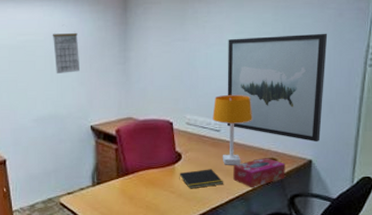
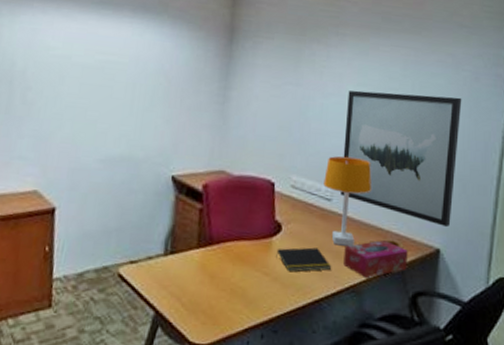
calendar: present [52,32,80,73] -> none [137,57,171,107]

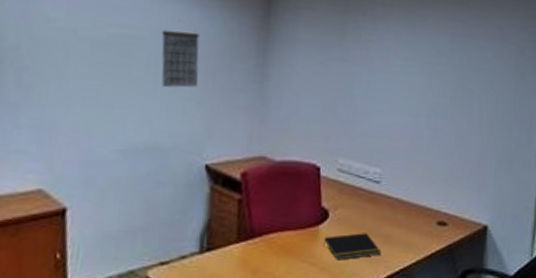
calendar: none [137,57,171,107] -> present [161,30,199,88]
desk lamp: present [323,156,372,247] -> none [371,135,421,229]
wall art: present [341,90,462,228] -> none [389,66,508,204]
tissue box: present [343,240,408,279] -> none [393,221,457,261]

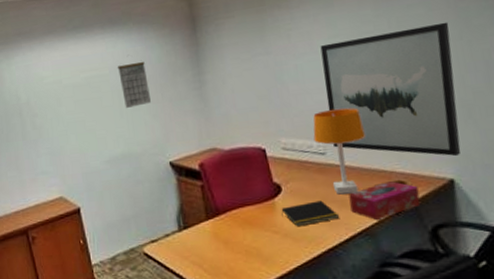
desk lamp: none [371,135,421,229] -> present [313,108,365,195]
wall art: none [389,66,508,204] -> present [320,22,461,157]
tissue box: none [393,221,457,261] -> present [348,181,421,221]

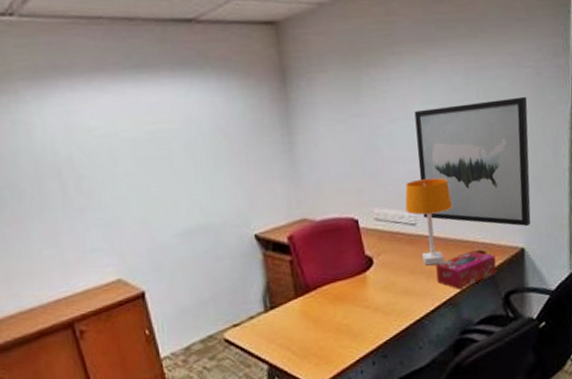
calendar: present [117,61,151,108] -> none [190,115,233,171]
notepad: present [281,200,339,227] -> none [372,272,426,301]

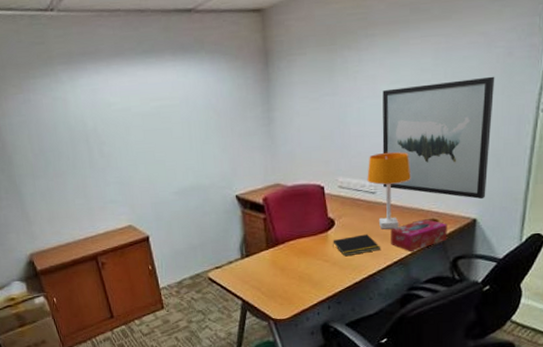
notepad: none [372,272,426,301] -> present [333,234,380,257]

